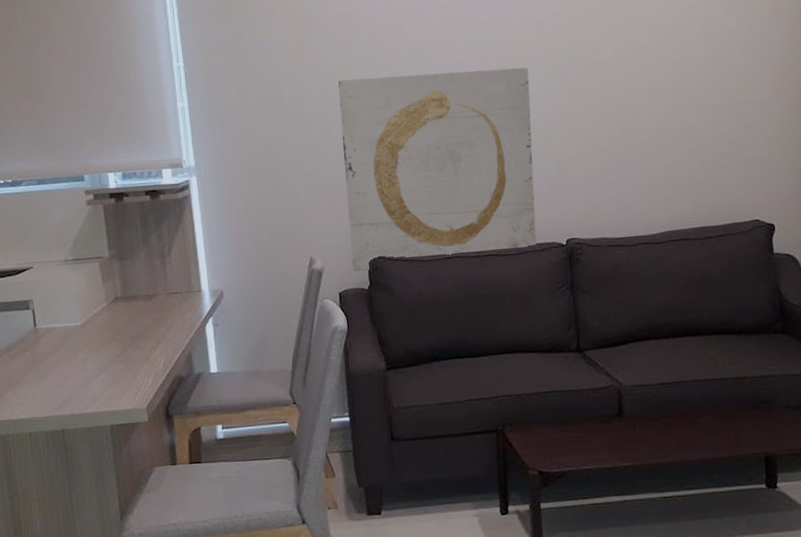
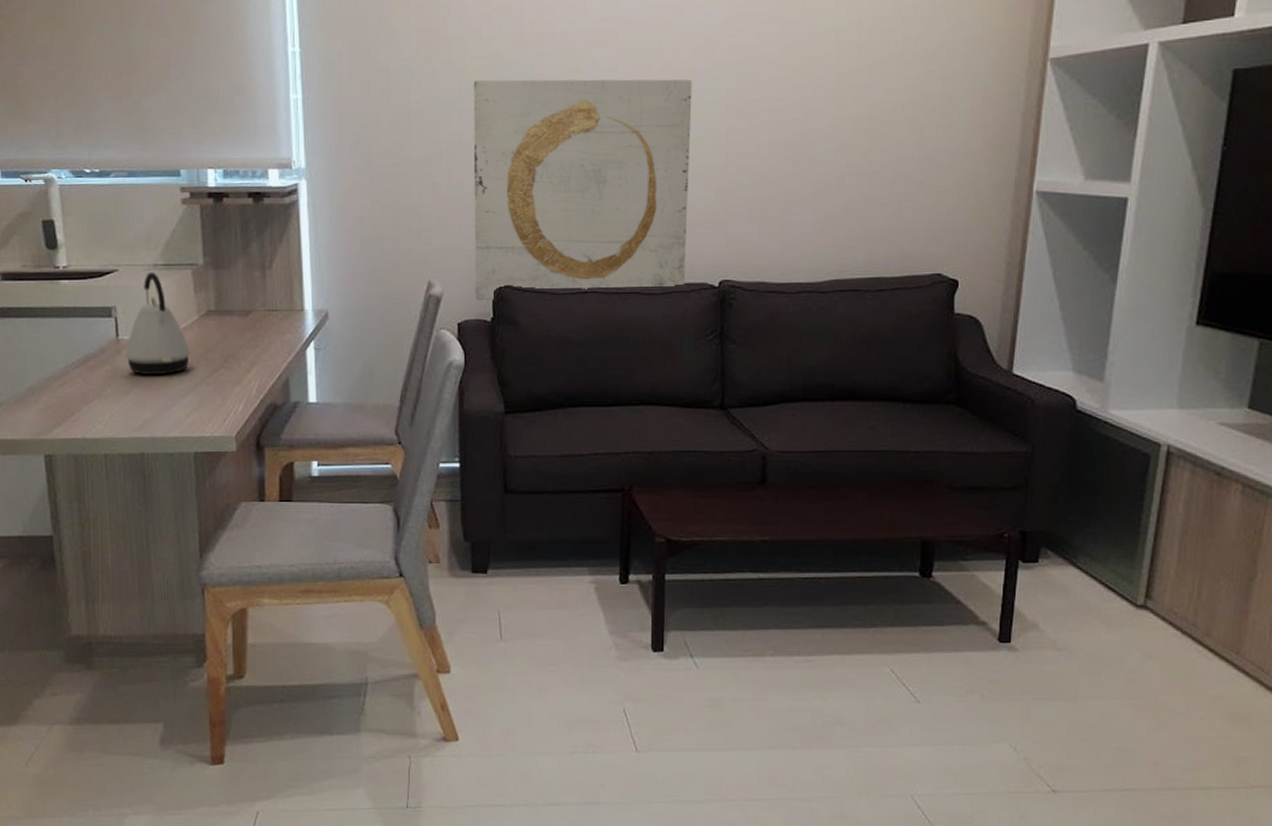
kettle: none [42,267,102,359] -> present [124,273,191,376]

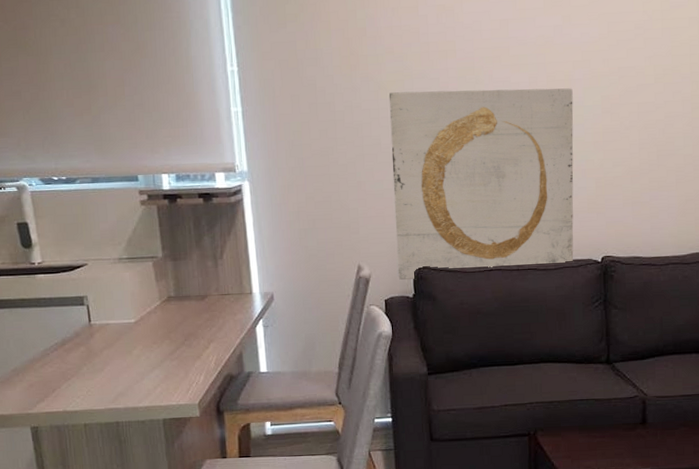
kettle: present [124,273,191,376] -> none [97,265,155,355]

